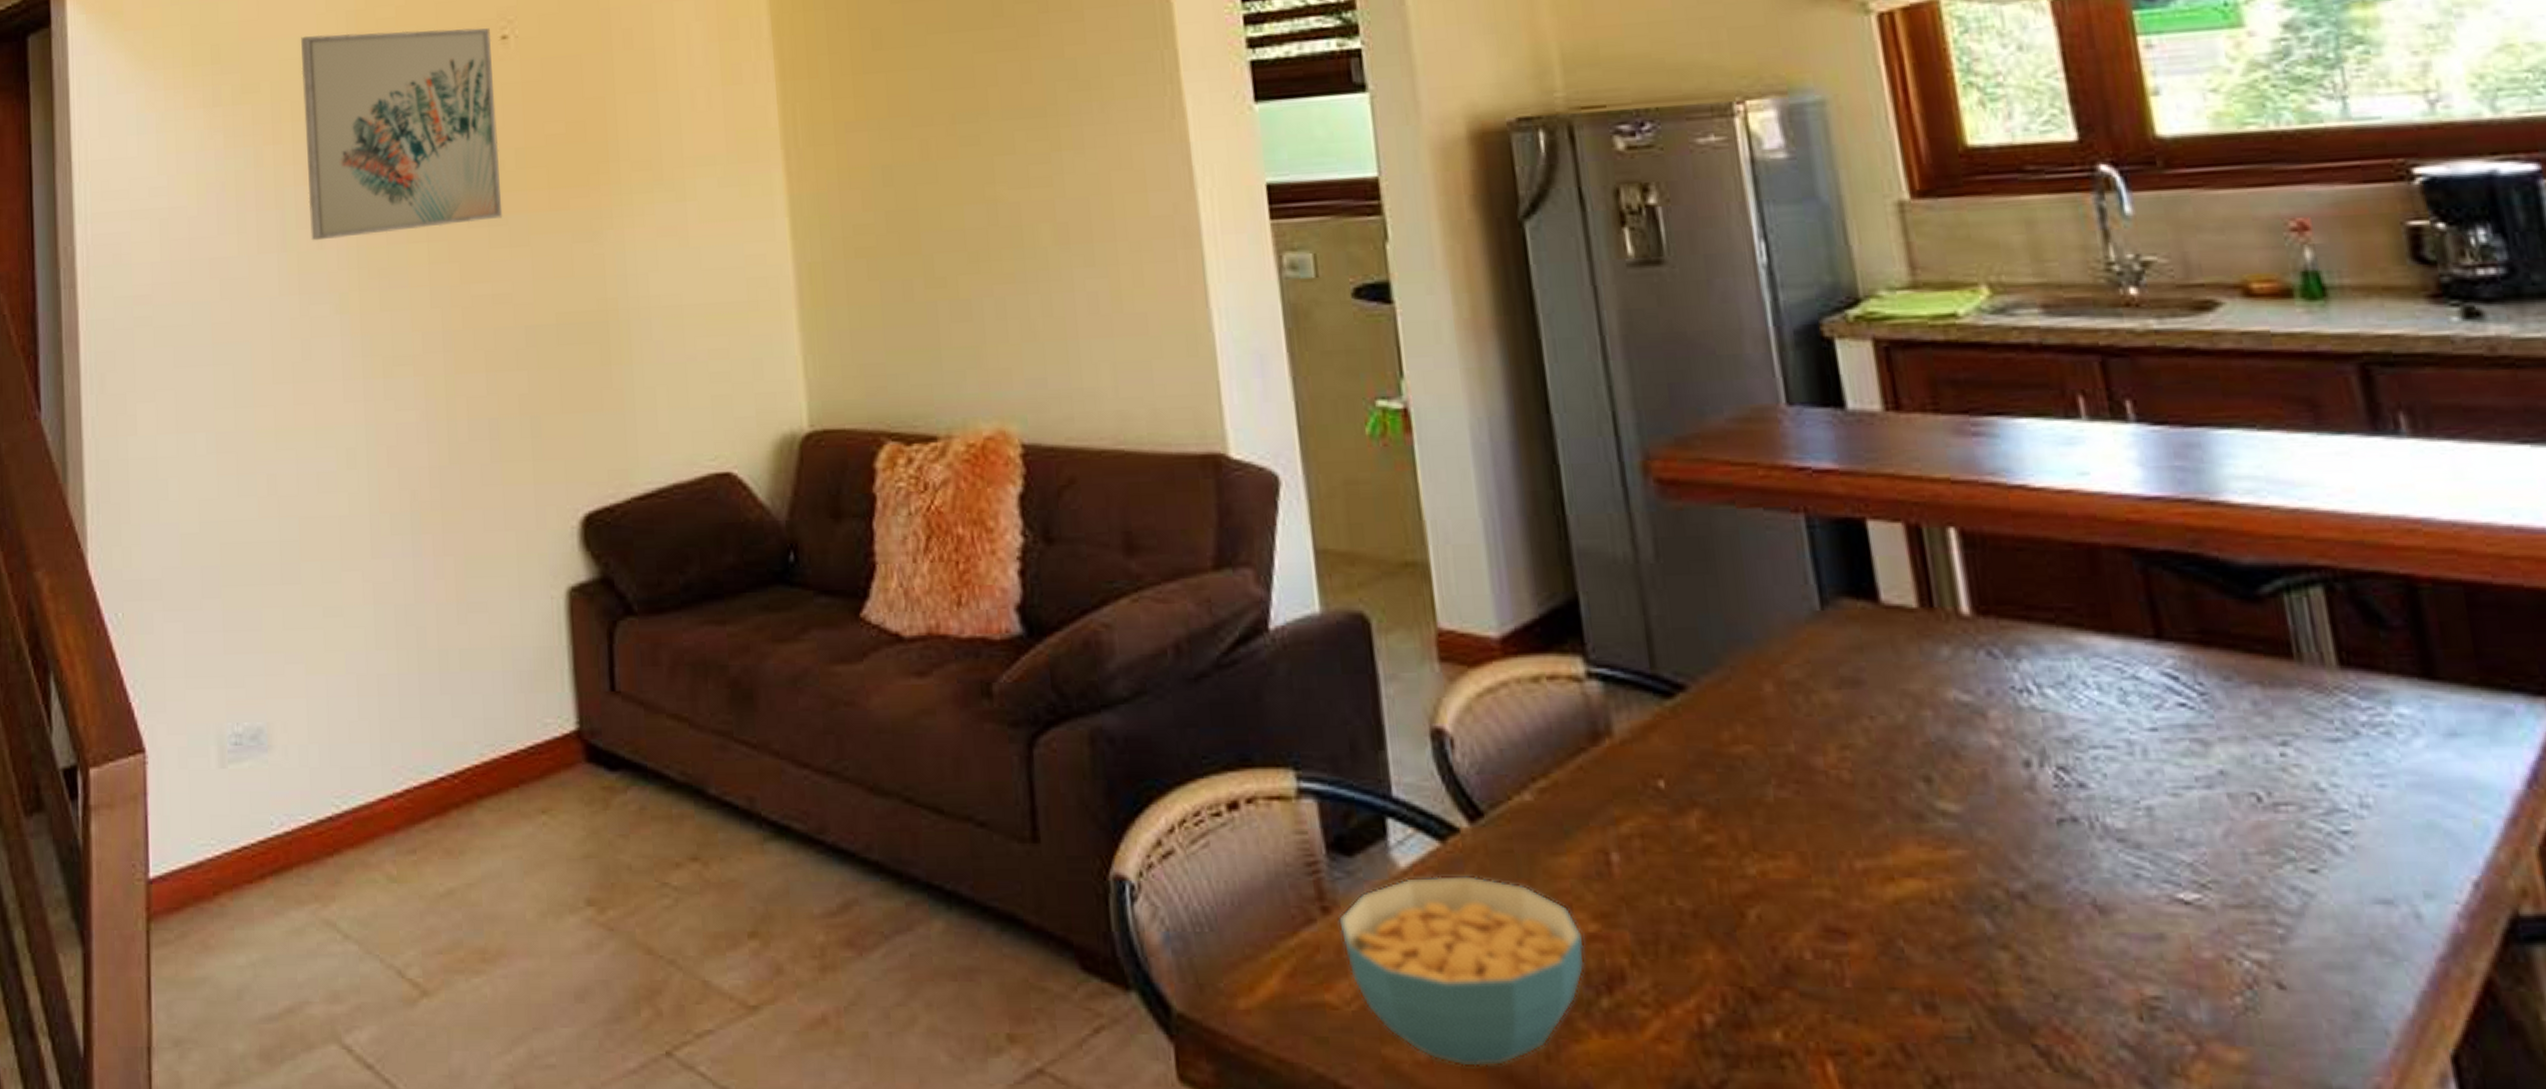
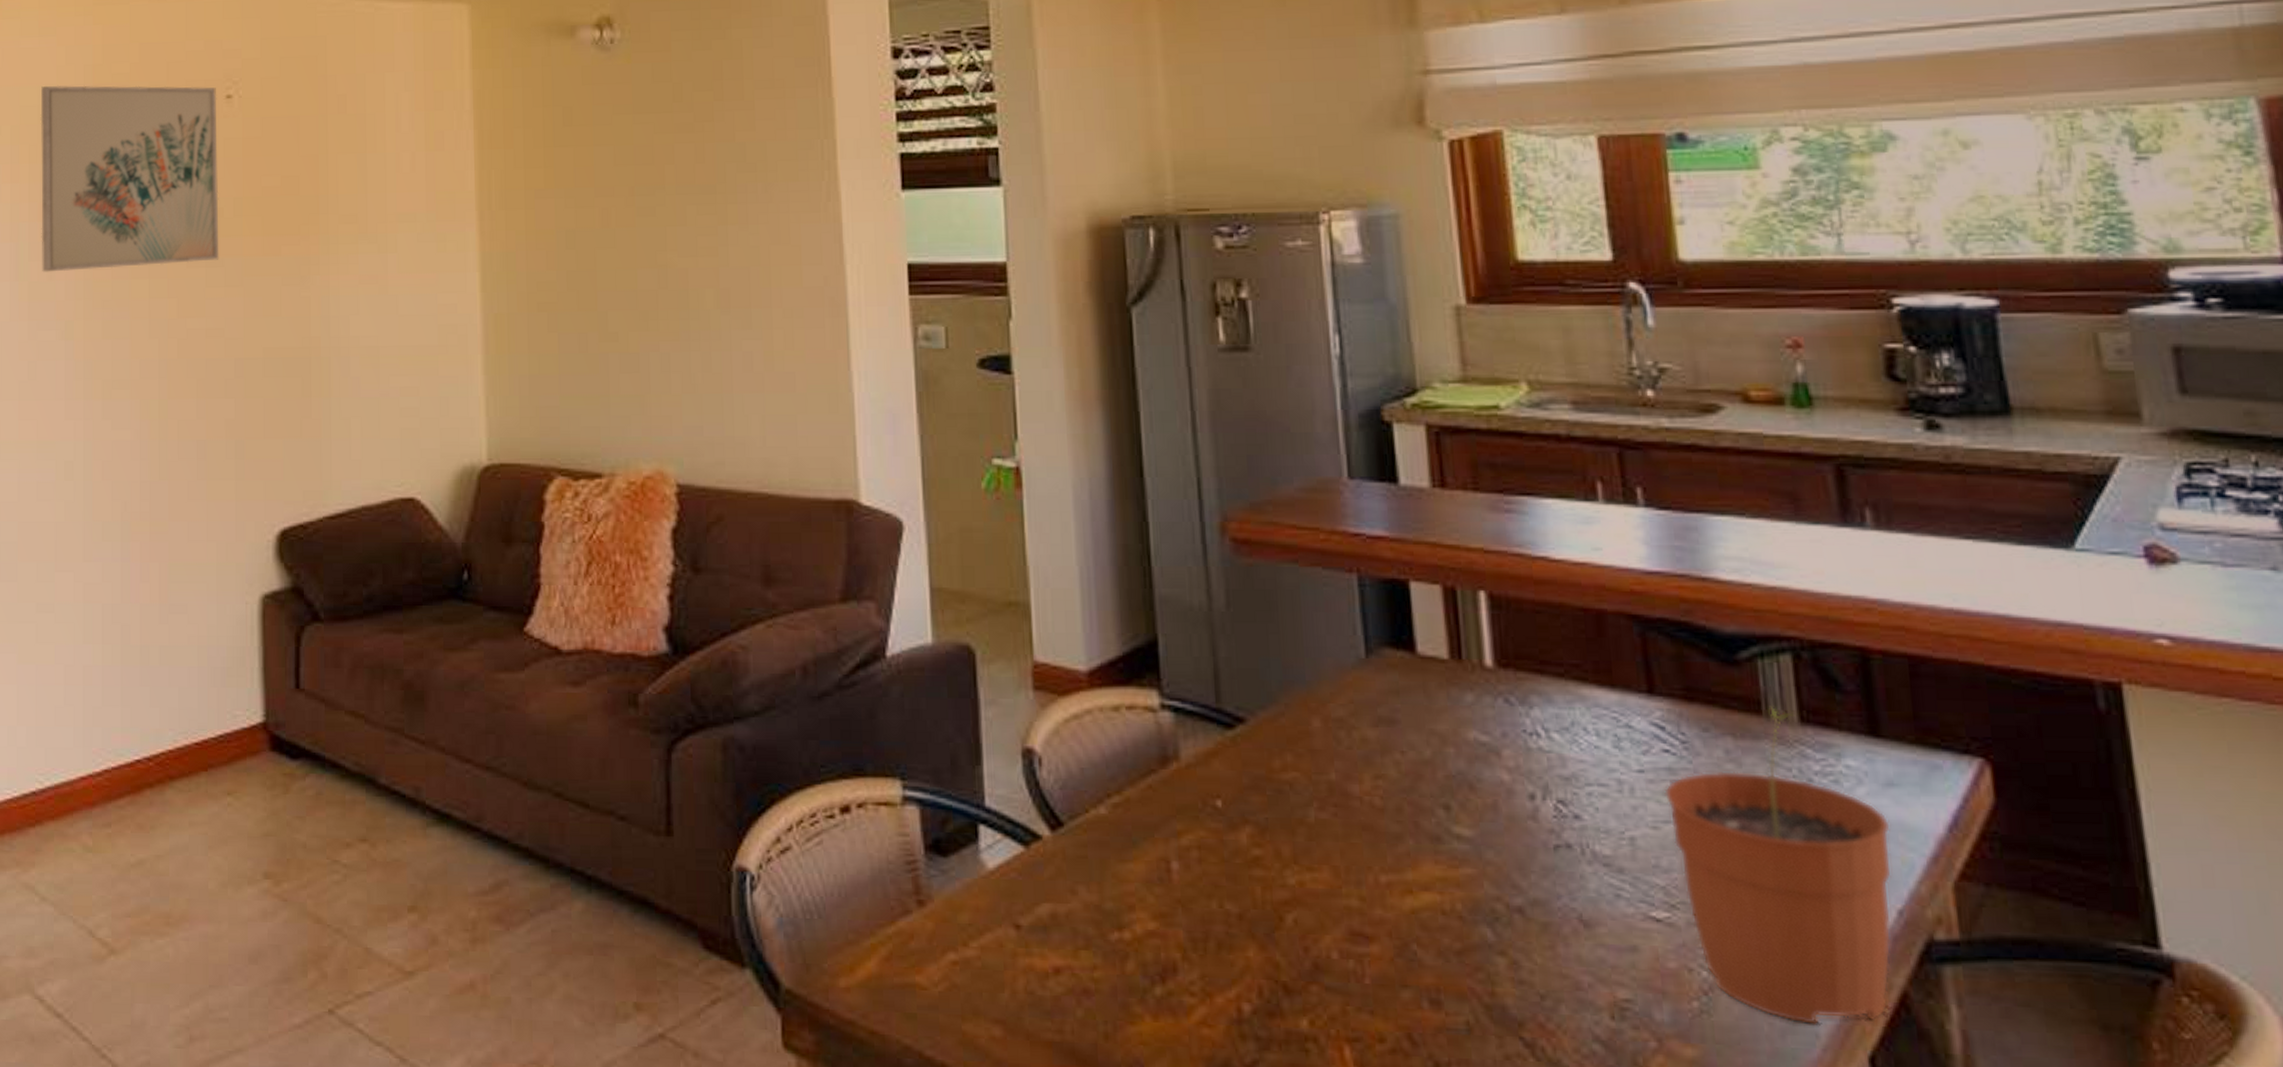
cereal bowl: present [1337,874,1585,1067] -> none [931,876,1144,1043]
plant pot: none [2183,647,2470,1021] -> present [1664,705,1893,1025]

